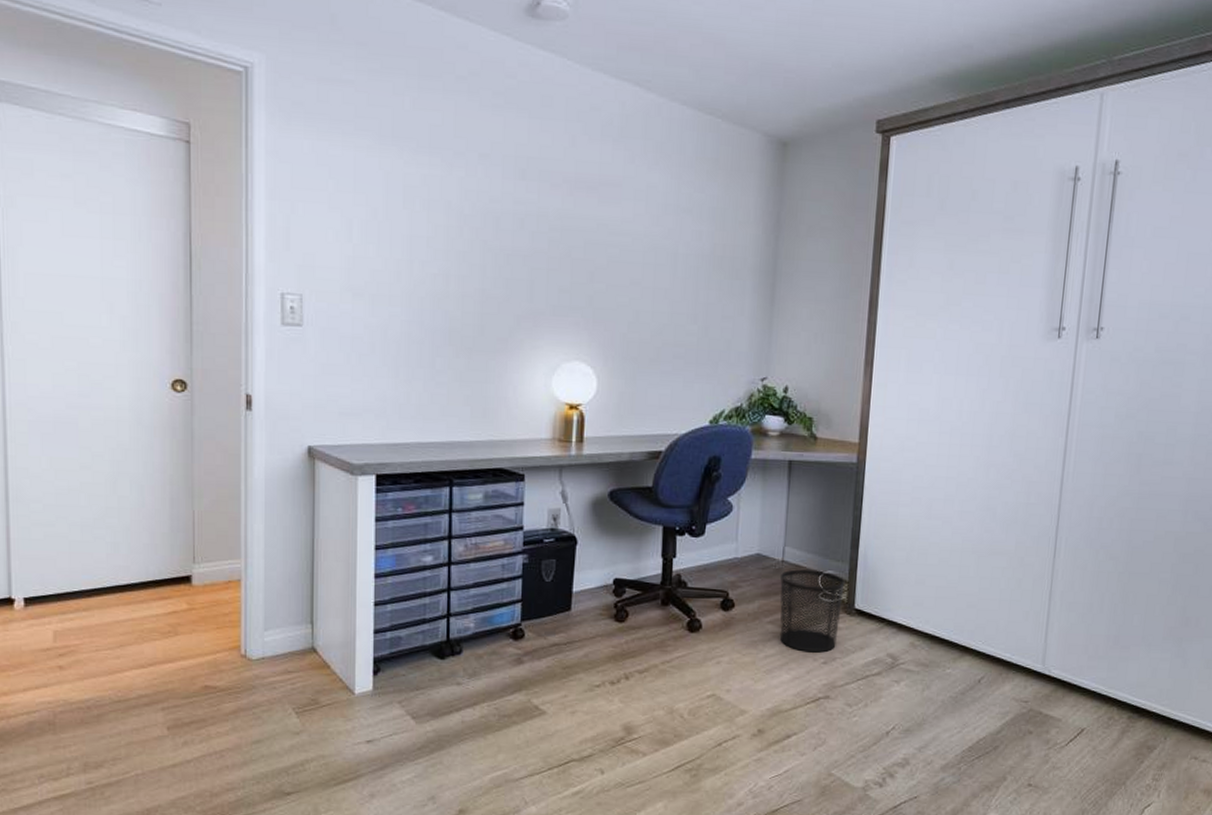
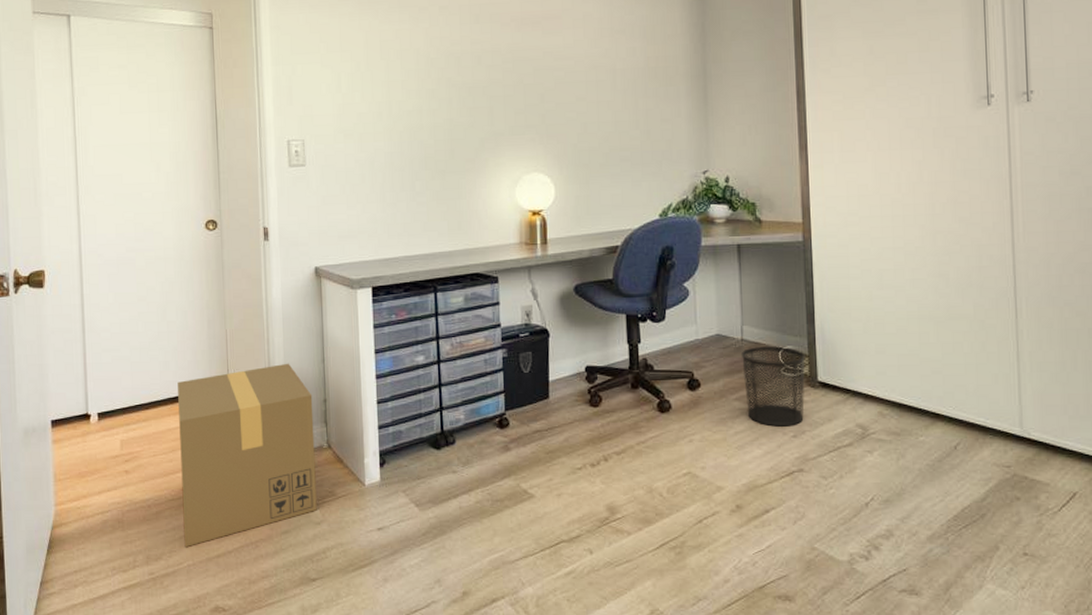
cardboard box: none [129,554,297,755] -> present [177,363,317,548]

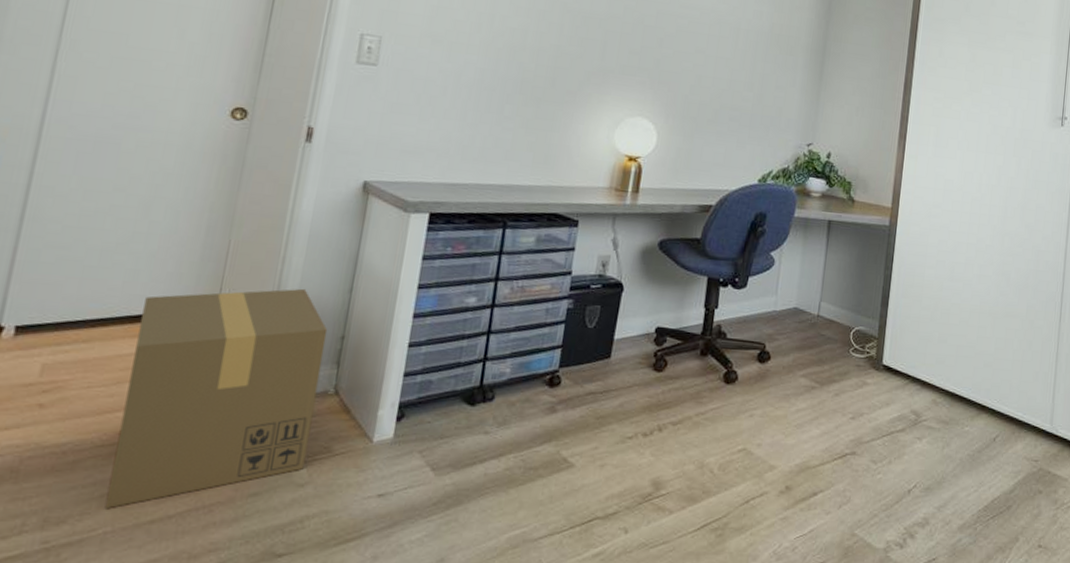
waste bin: present [740,346,805,428] -> none [812,324,875,409]

